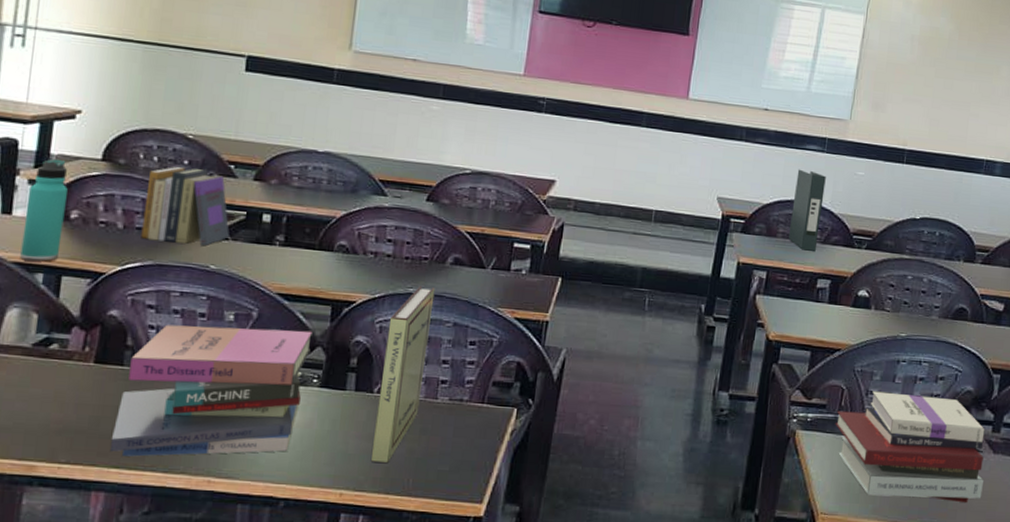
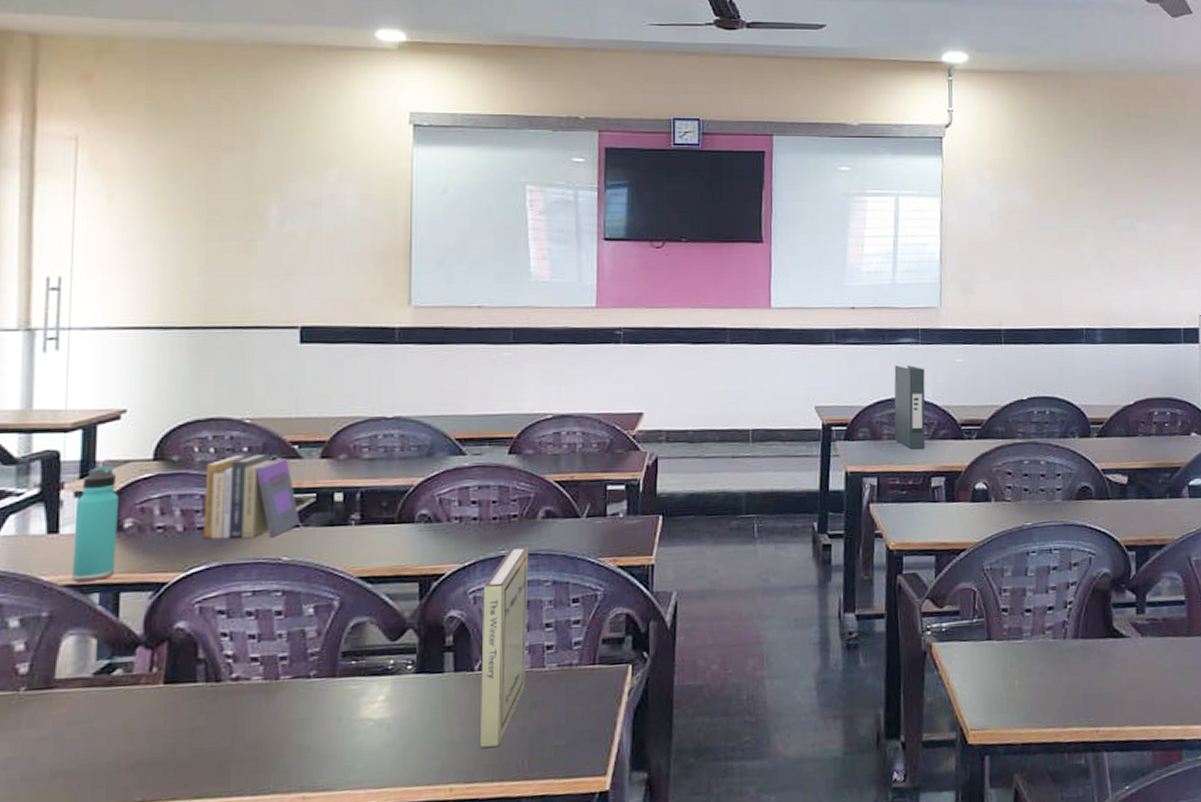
books: present [109,324,314,457] -> none [189,613,403,784]
books: present [835,391,985,502] -> none [971,585,1137,702]

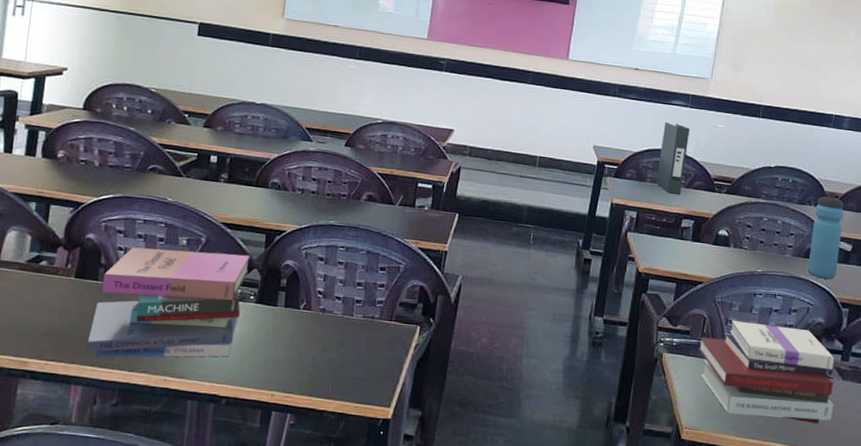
thermos bottle: present [72,465,118,582] -> none [18,108,56,193]
books: none [189,613,403,784] -> present [86,247,251,357]
books: present [203,453,301,540] -> none [113,115,184,182]
book: present [479,546,529,748] -> none [297,218,352,370]
books: none [971,585,1137,702] -> present [698,320,835,423]
water bottle: none [1080,417,1116,521] -> present [807,191,844,280]

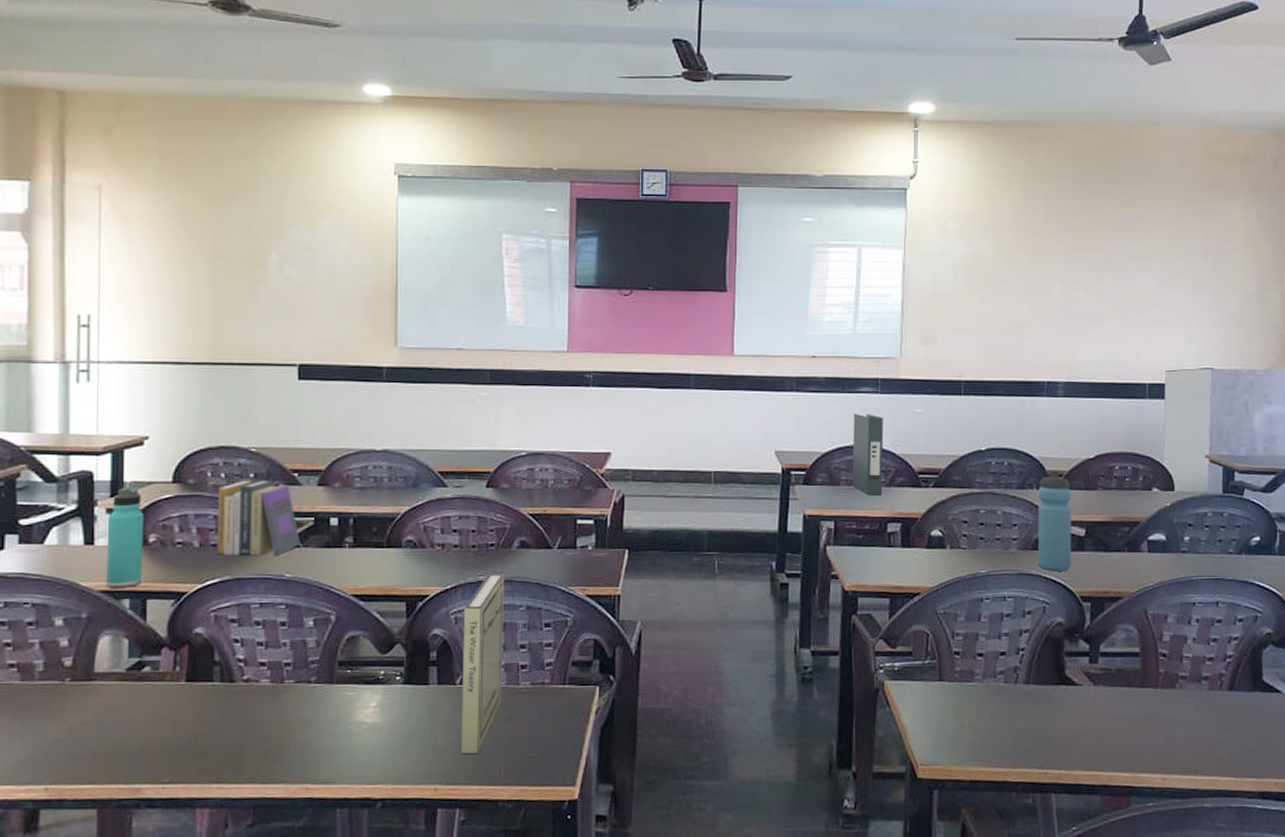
thermos bottle: none [18,108,56,193] -> present [106,486,143,588]
books: present [86,247,251,357] -> none [209,629,392,771]
books: none [113,115,184,182] -> present [217,479,301,556]
book: none [297,218,352,370] -> present [460,572,505,755]
books: present [698,320,835,423] -> none [923,632,1087,742]

